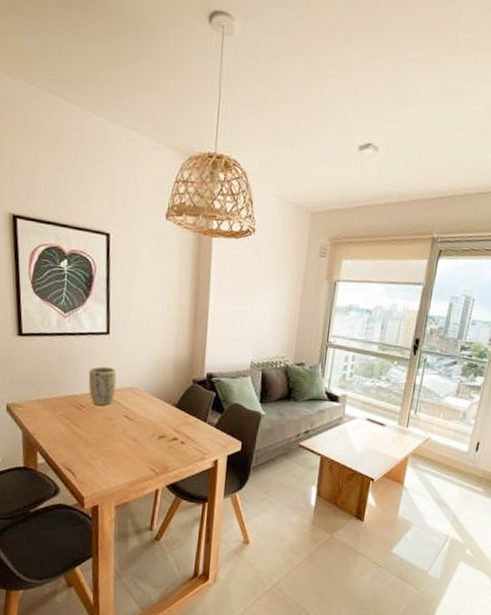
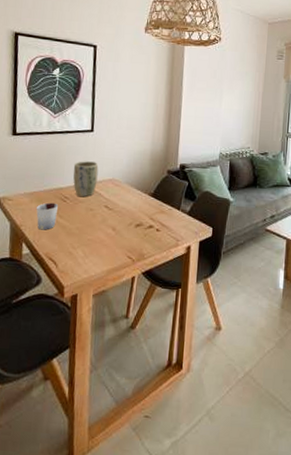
cup: none [49,410,74,440] -> present [36,202,59,230]

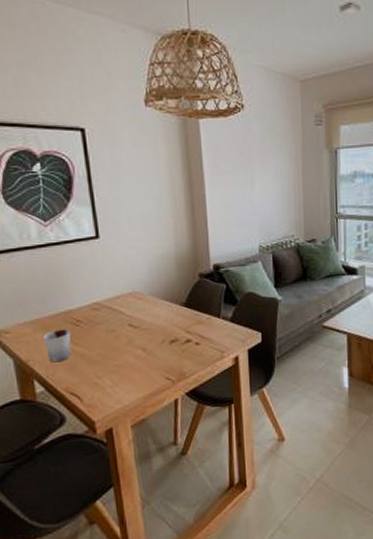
plant pot: present [73,161,99,198] -> none [81,274,115,318]

